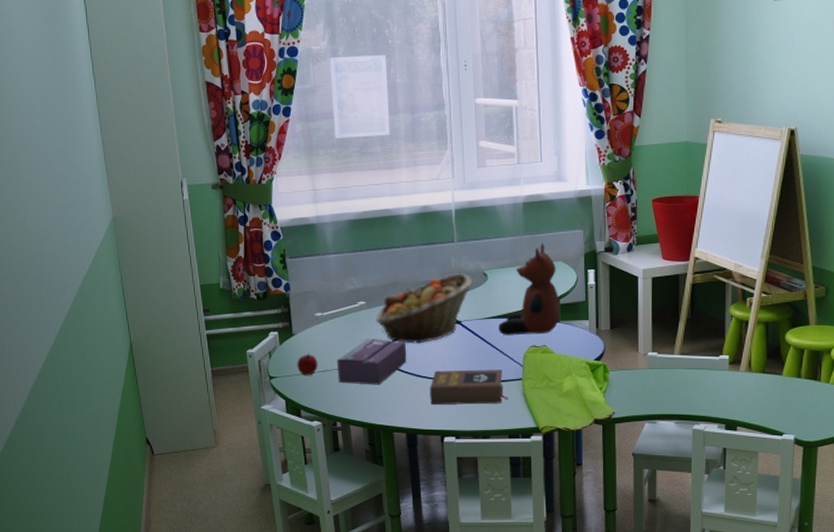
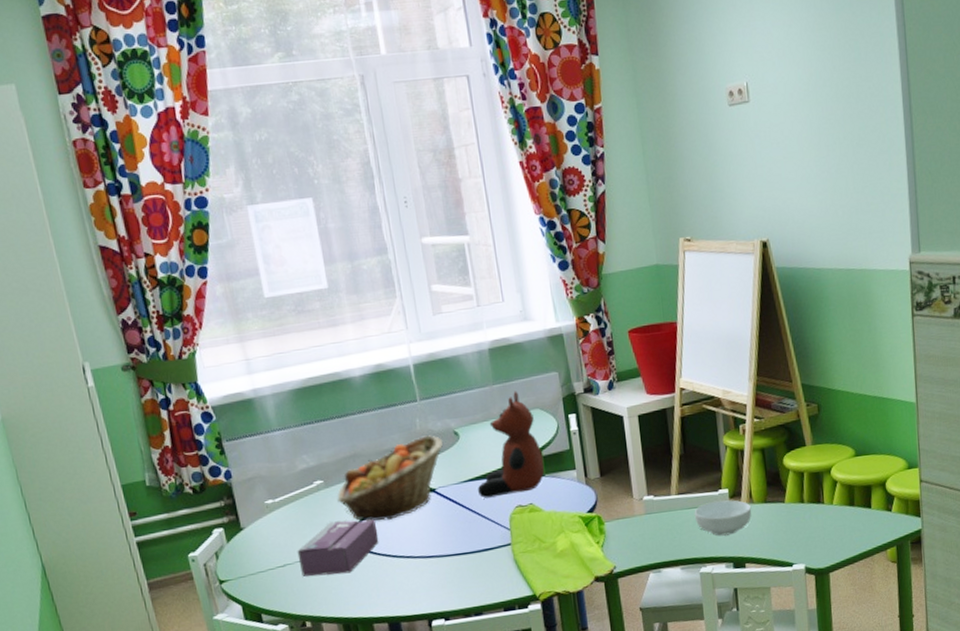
apple: present [297,352,318,376] -> none [250,547,276,574]
book: present [430,369,509,405] -> none [409,537,499,587]
cereal bowl: none [694,365,750,398] -> present [694,500,752,536]

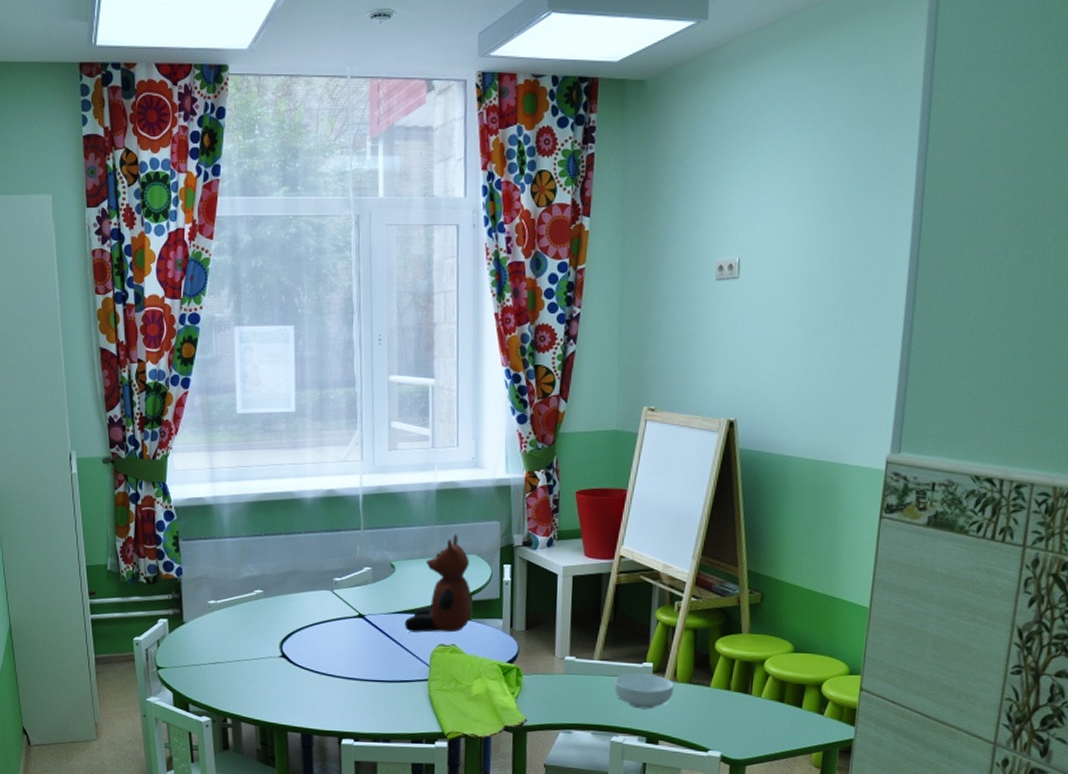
tissue box: present [297,519,379,577] -> none [229,630,305,681]
fruit basket: present [337,435,444,522] -> none [273,563,379,637]

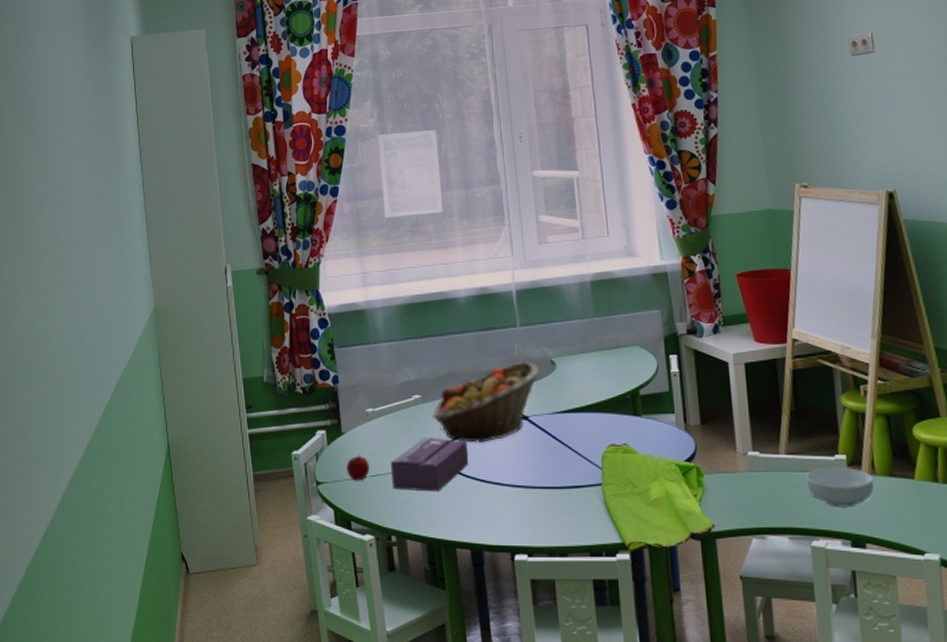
apple: none [187,642,209,667] -> present [346,454,370,481]
tissue box: none [229,630,305,681] -> present [390,437,469,492]
fruit basket: none [273,563,379,637] -> present [432,362,540,443]
teddy bear: present [405,534,473,633] -> none [571,325,642,433]

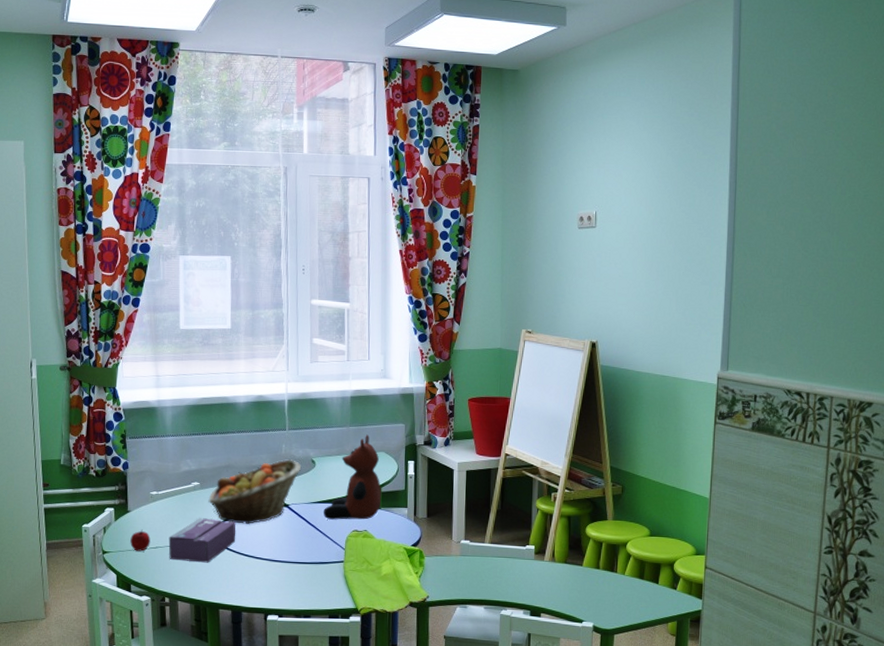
teddy bear: none [571,325,642,433] -> present [324,434,382,520]
cereal bowl: present [805,466,874,508] -> none [502,554,553,586]

